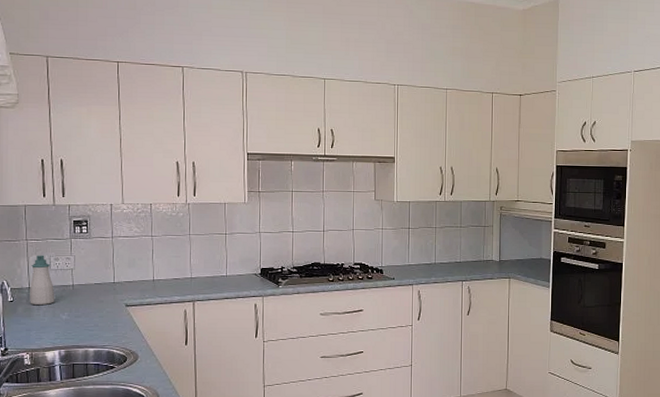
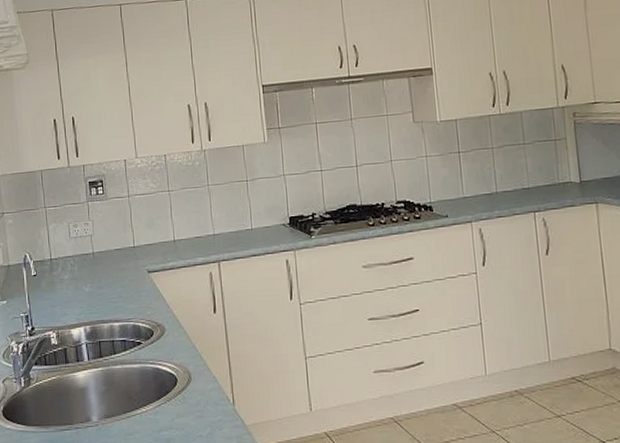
soap bottle: present [30,255,54,306] -> none [51,222,76,278]

